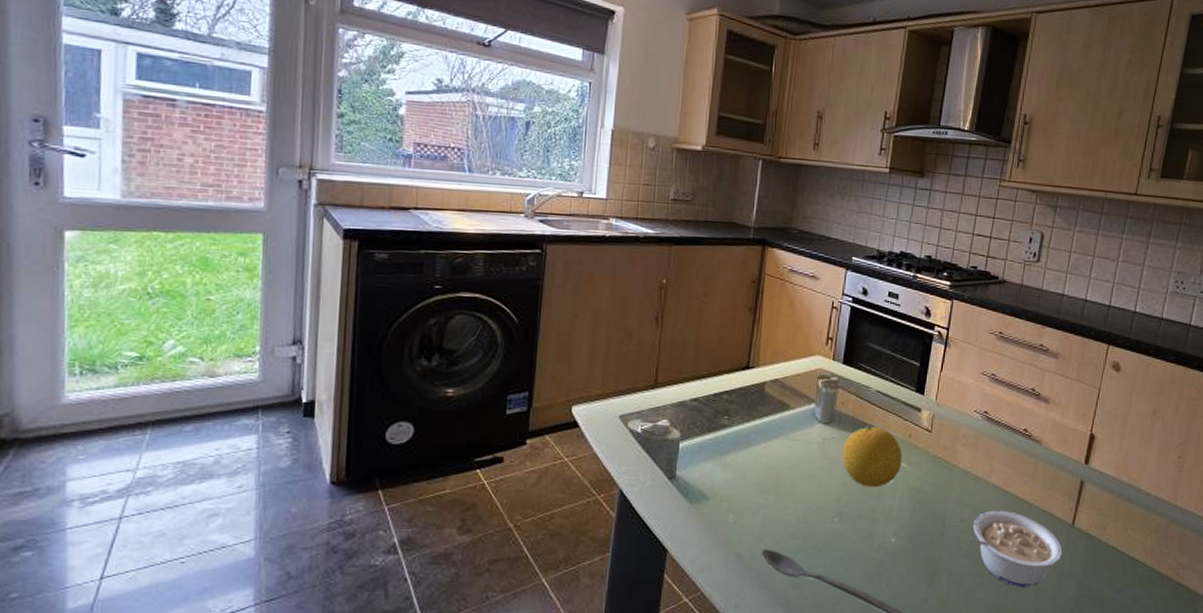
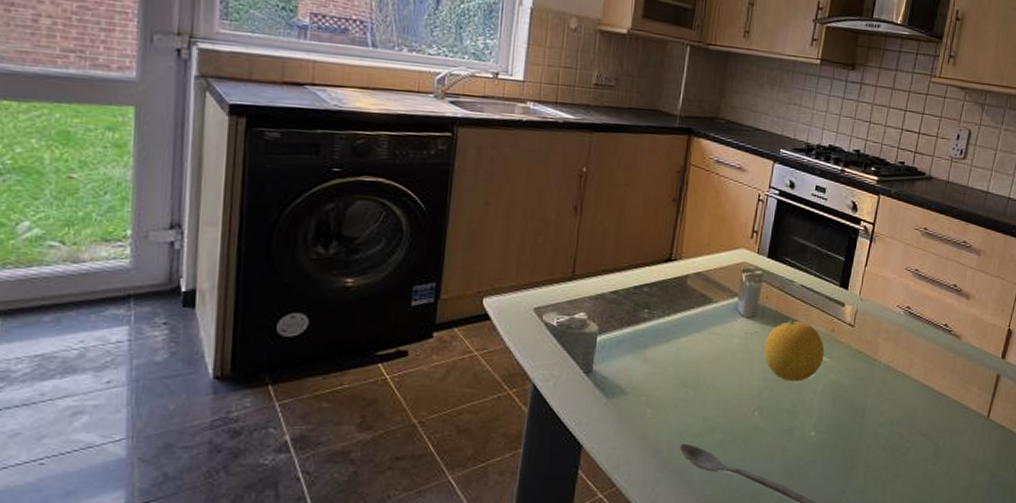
legume: present [970,510,1063,588] -> none [888,403,977,479]

